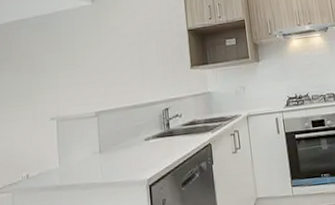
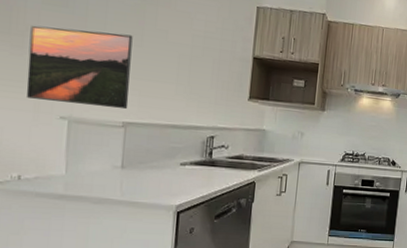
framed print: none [25,38,98,108] -> present [26,24,133,110]

